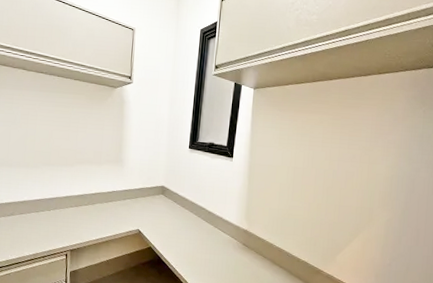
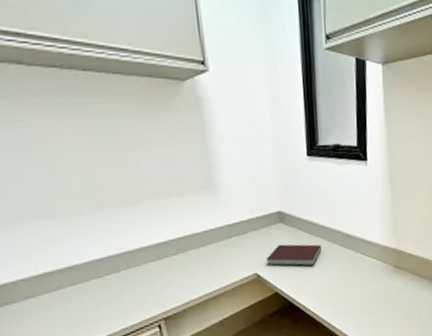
notebook: none [146,210,189,232] -> present [266,244,321,267]

